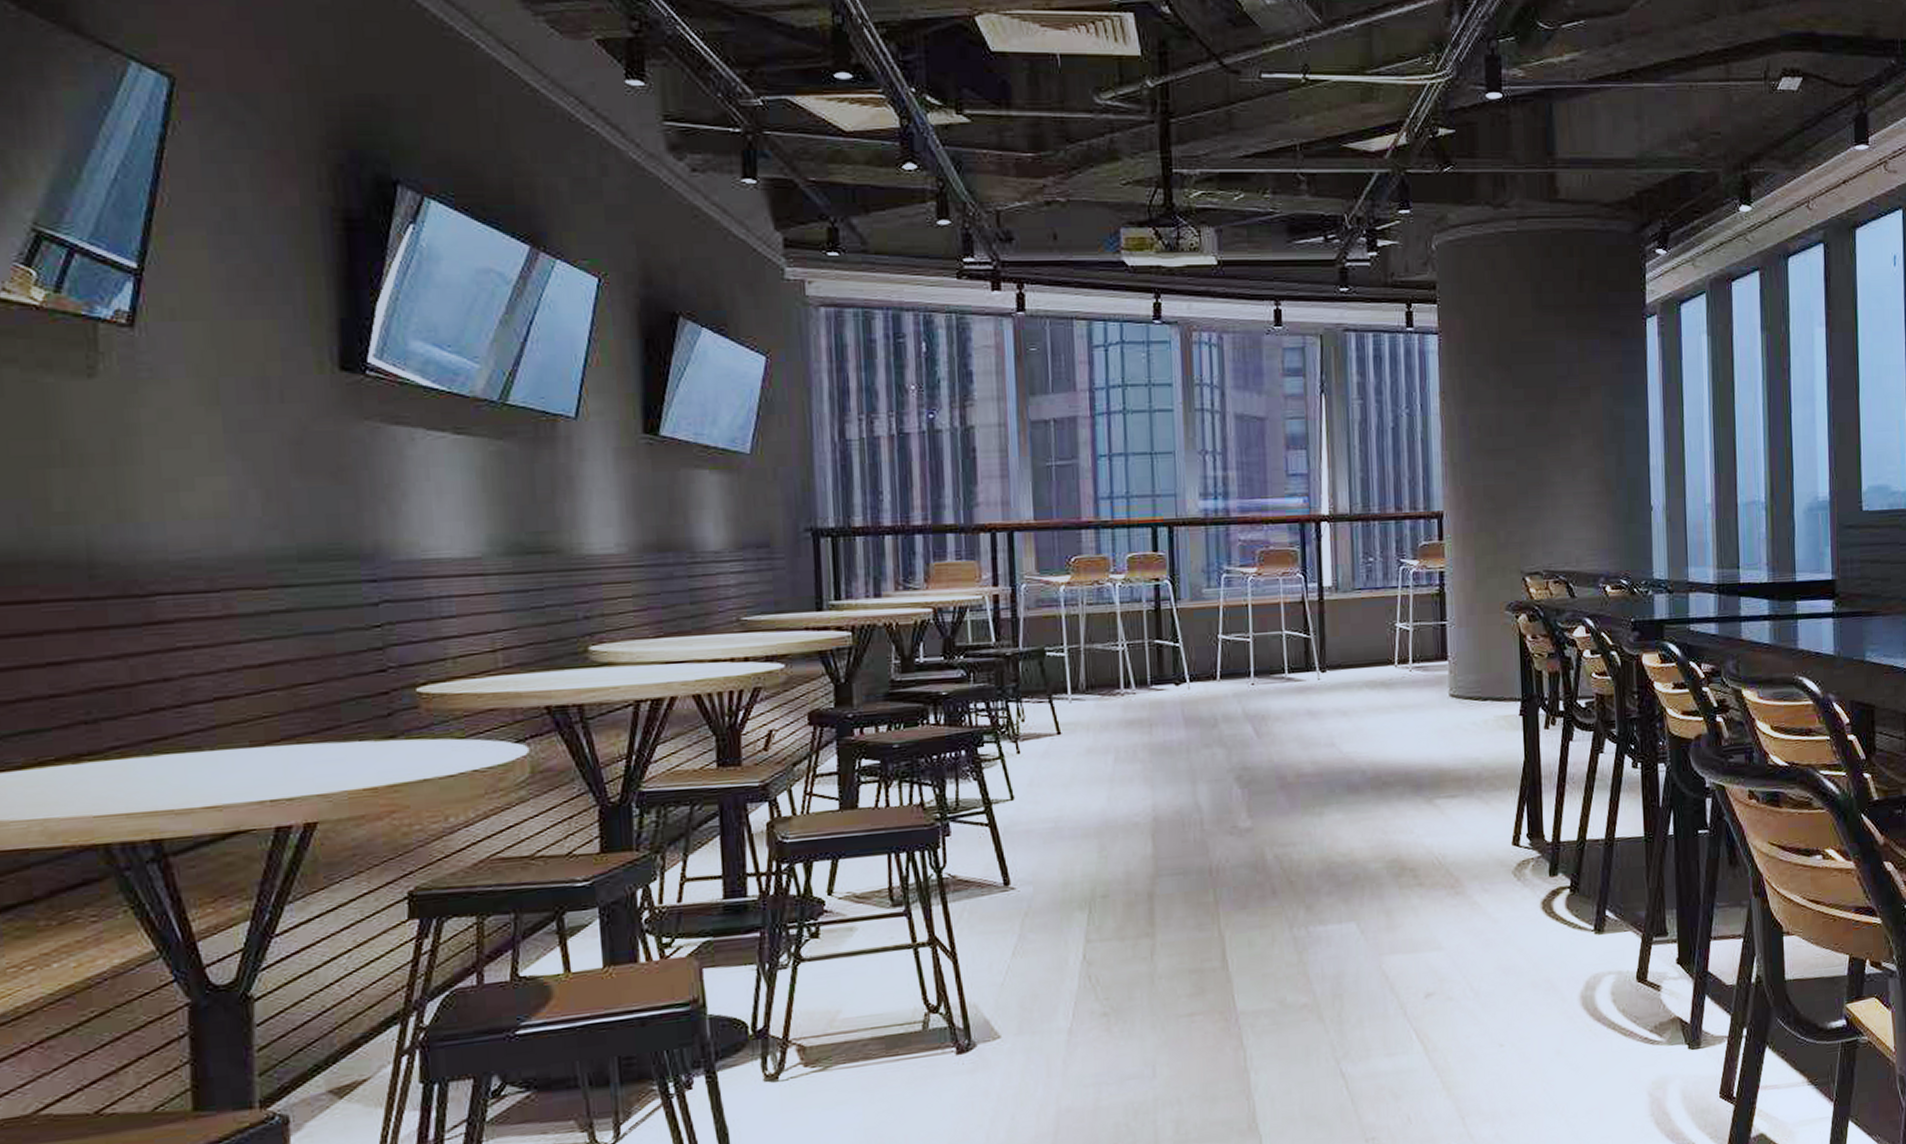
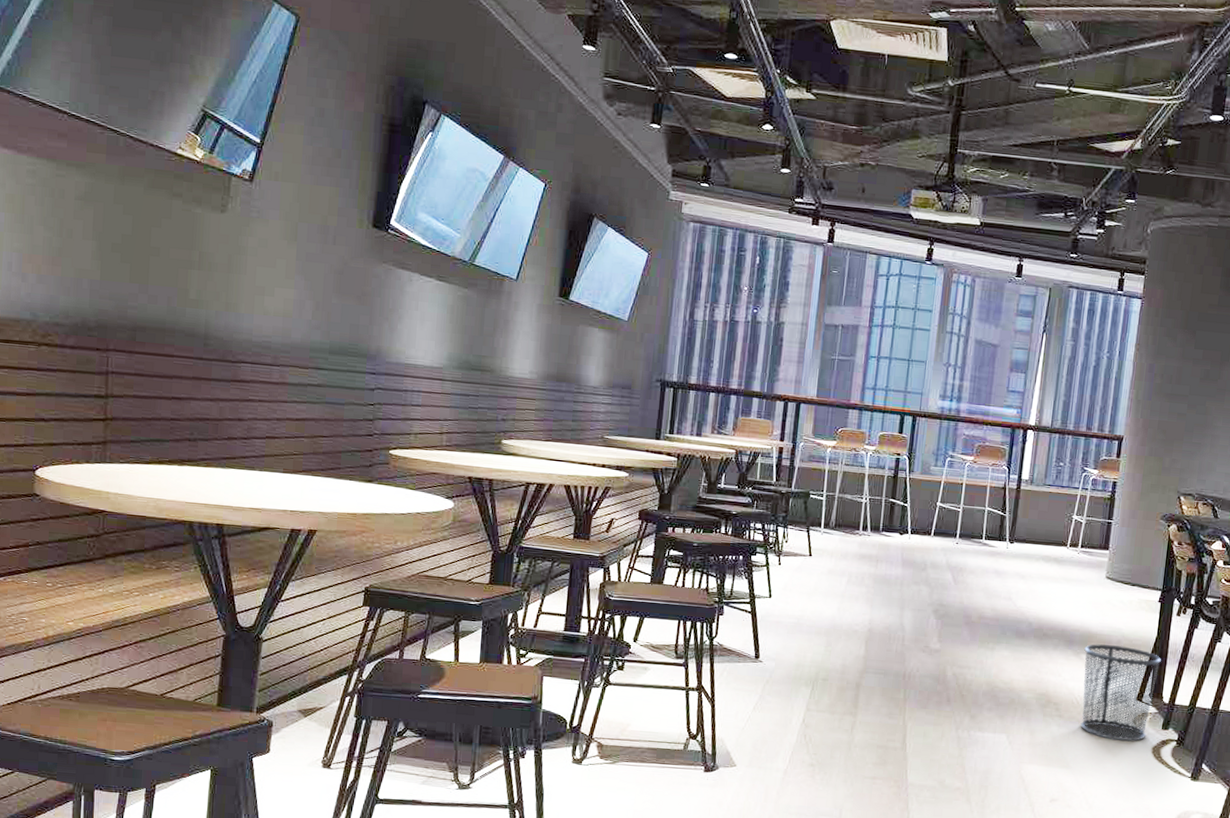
waste bin: none [1437,779,1535,902] -> present [1080,644,1161,742]

